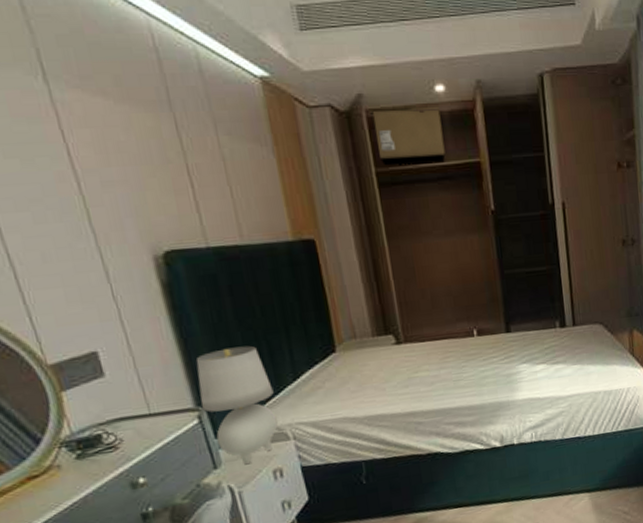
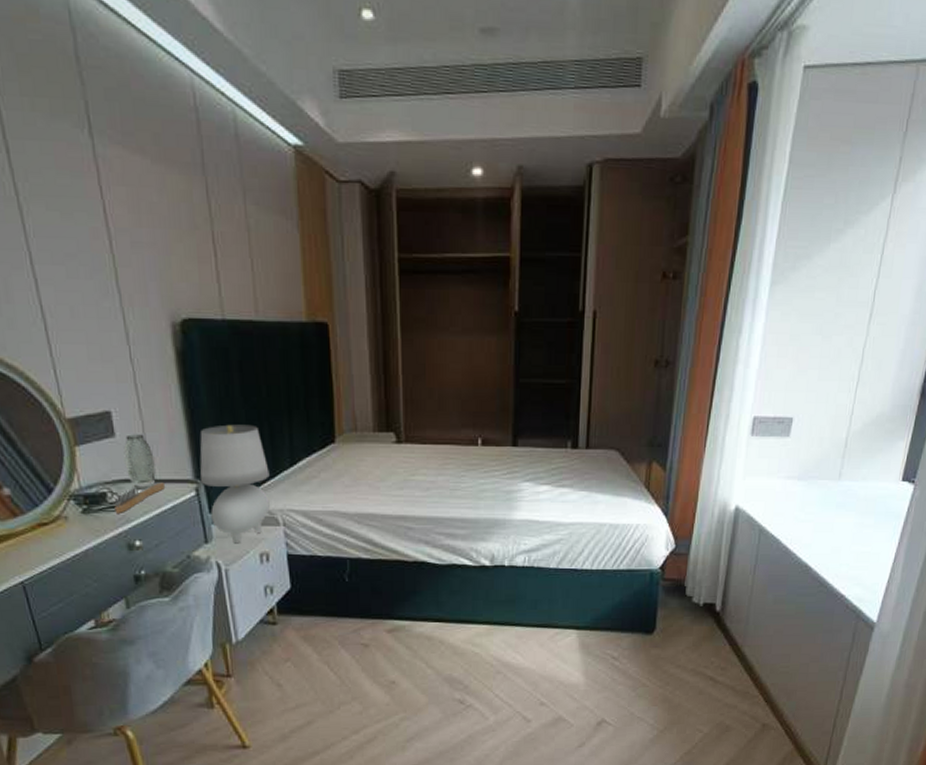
wire brush: none [111,415,166,453] -> present [114,482,166,513]
vase: none [115,370,154,428] -> present [123,434,156,491]
box: present [372,107,446,166] -> none [403,192,474,254]

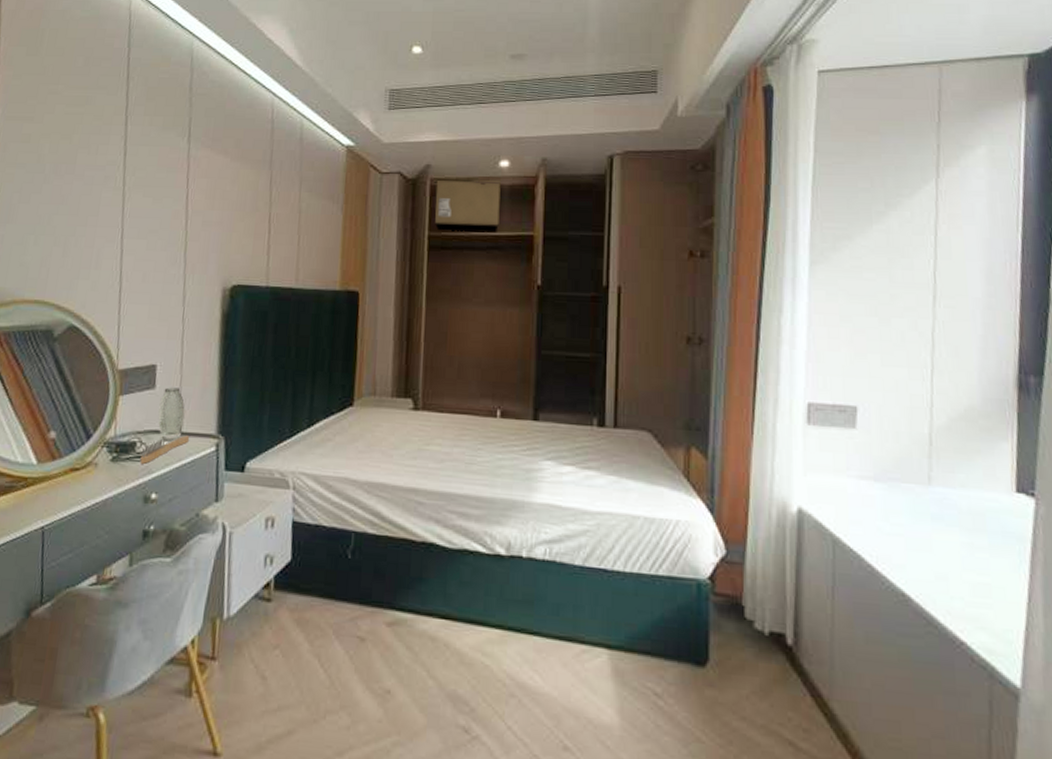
table lamp: present [199,424,270,544] -> none [221,382,287,505]
box: none [403,192,474,254] -> present [435,180,501,233]

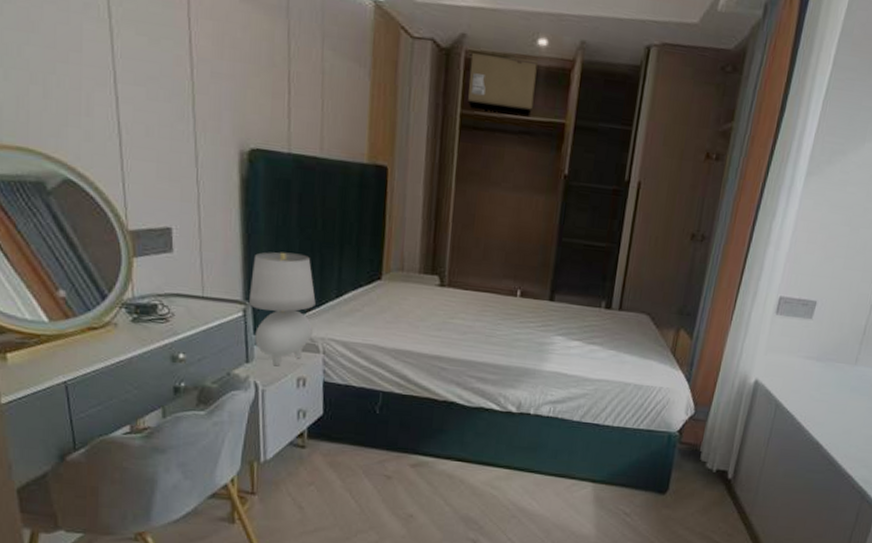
wire brush: present [140,435,190,464] -> none [163,300,215,326]
vase: present [158,387,185,443] -> none [178,251,208,307]
table lamp: none [221,382,287,505] -> present [248,252,316,367]

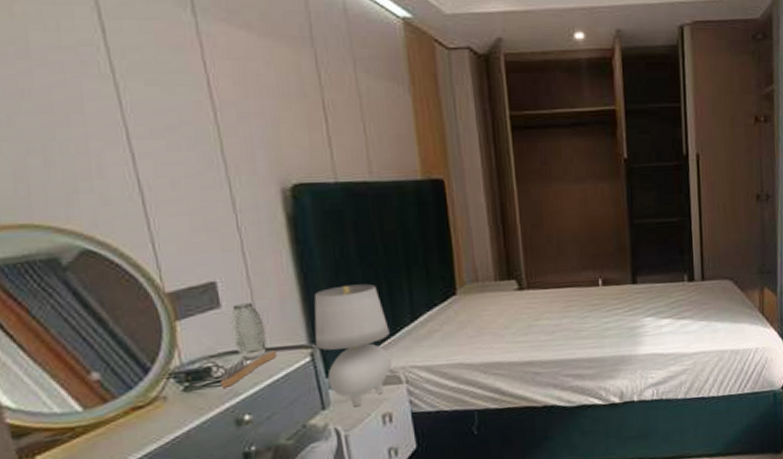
wire brush: none [163,300,215,326] -> present [220,350,278,388]
vase: none [178,251,208,307] -> present [230,303,267,362]
box: present [468,53,538,117] -> none [510,54,581,110]

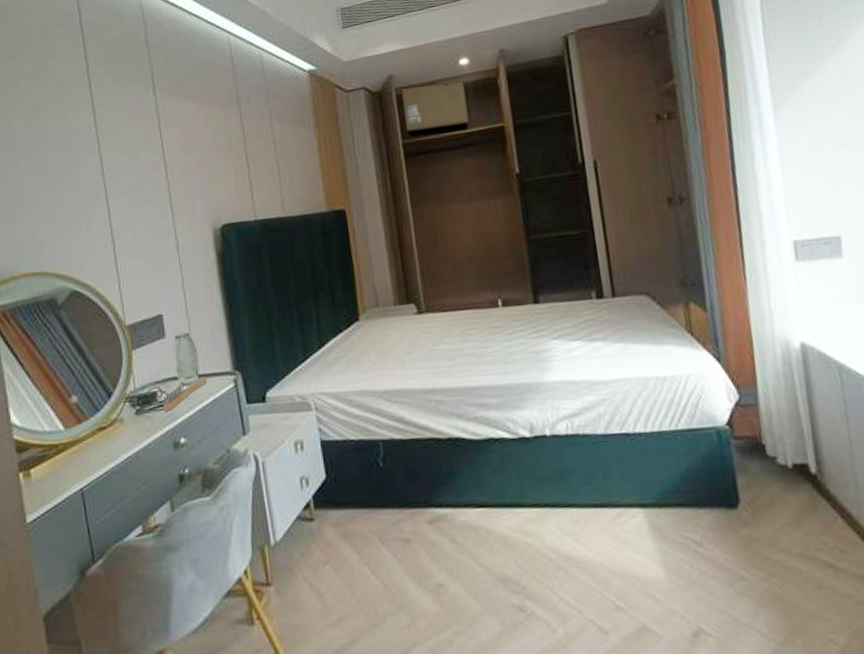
table lamp: present [314,283,391,407] -> none [237,312,302,434]
box: none [510,54,581,110] -> present [401,79,469,138]

